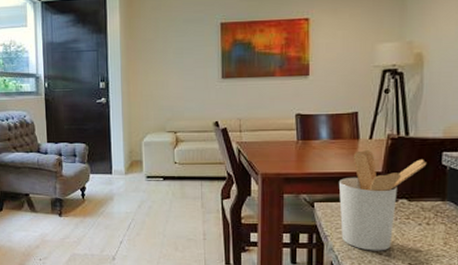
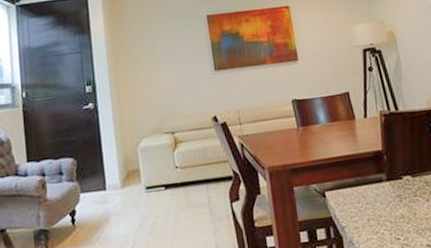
utensil holder: present [338,150,427,251] -> none [344,129,420,238]

